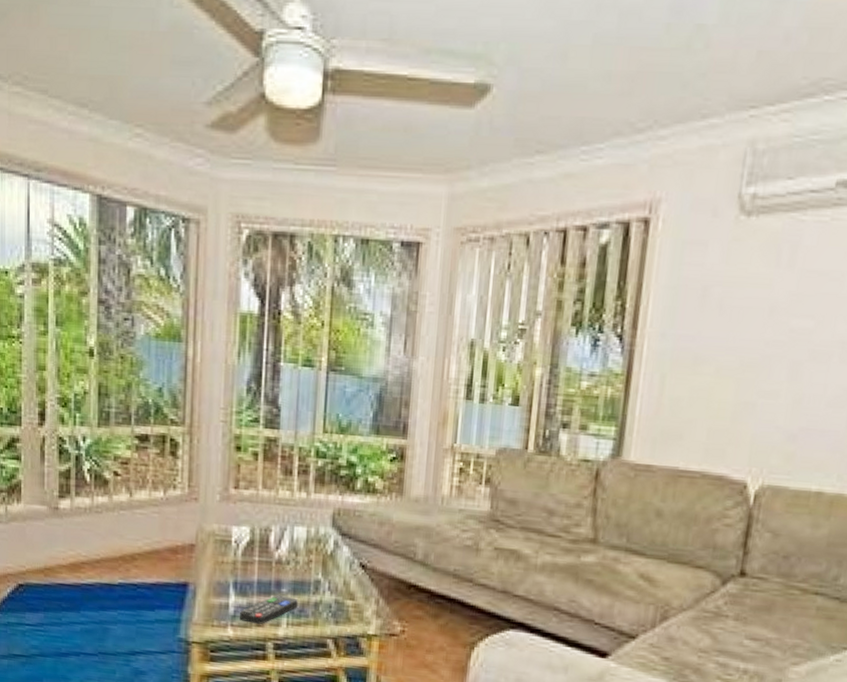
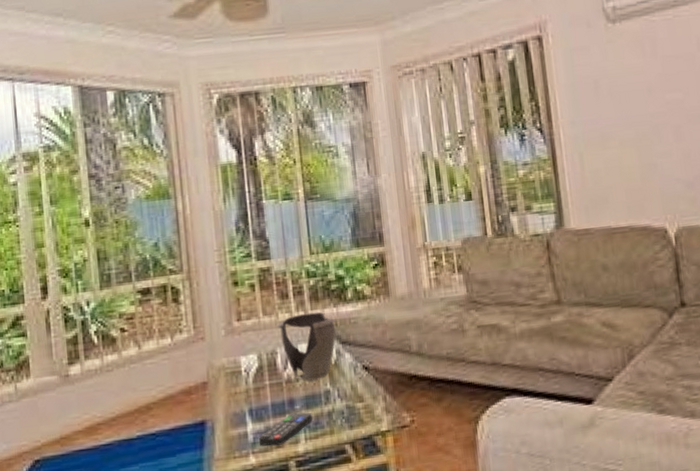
decorative bowl: none [275,494,340,567] -> present [276,312,336,381]

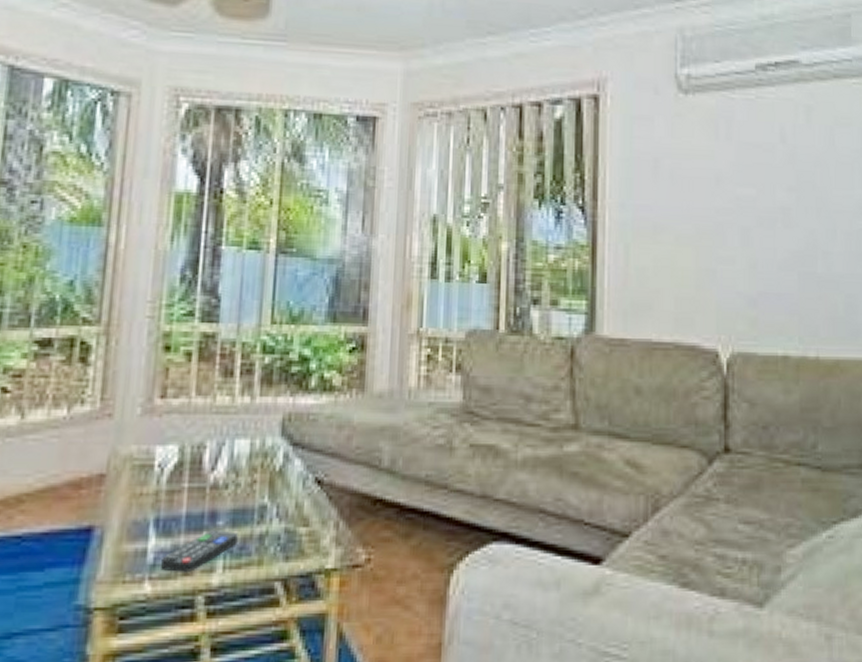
decorative bowl: present [276,312,336,381] -> none [211,399,290,489]

